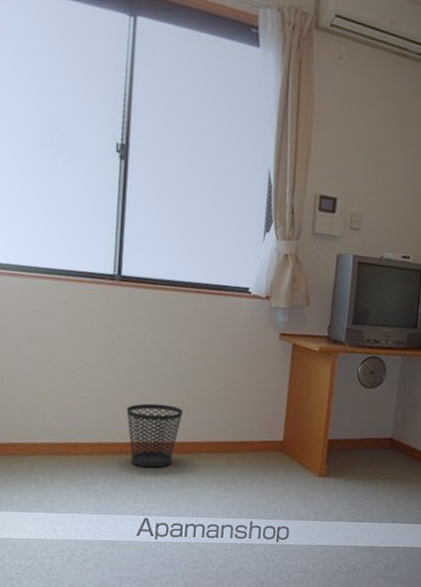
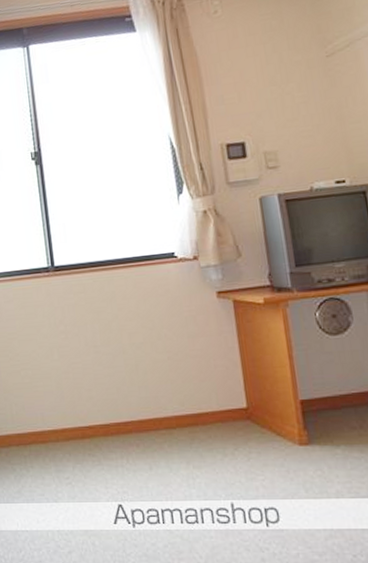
wastebasket: present [126,403,184,468] -> none [81,383,136,450]

